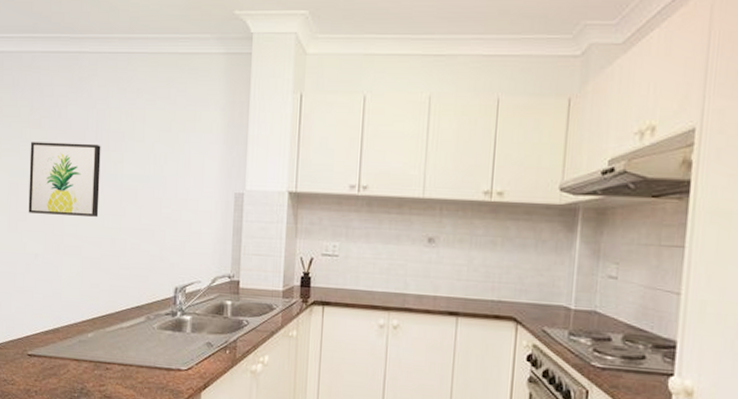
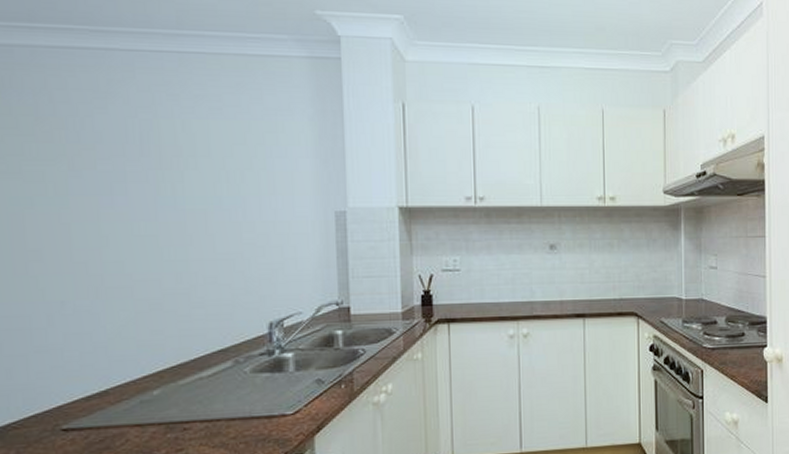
wall art: present [28,142,101,217] -> none [38,160,154,251]

